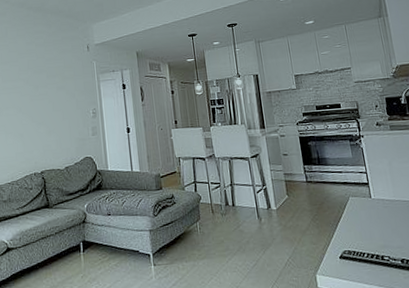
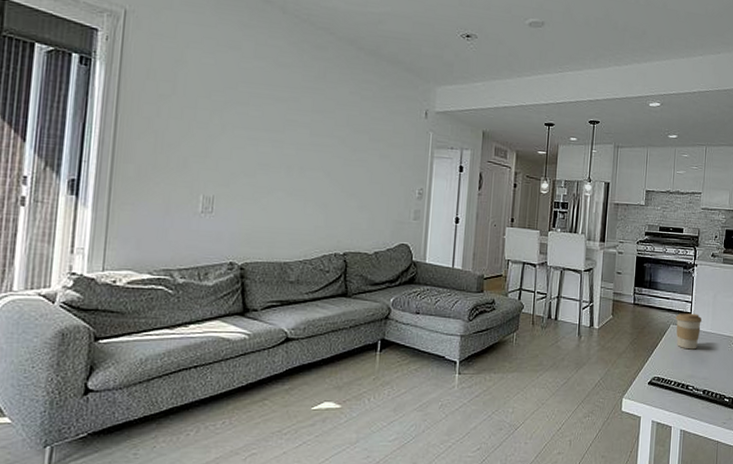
coffee cup: none [352,183,384,220] -> present [675,313,702,350]

